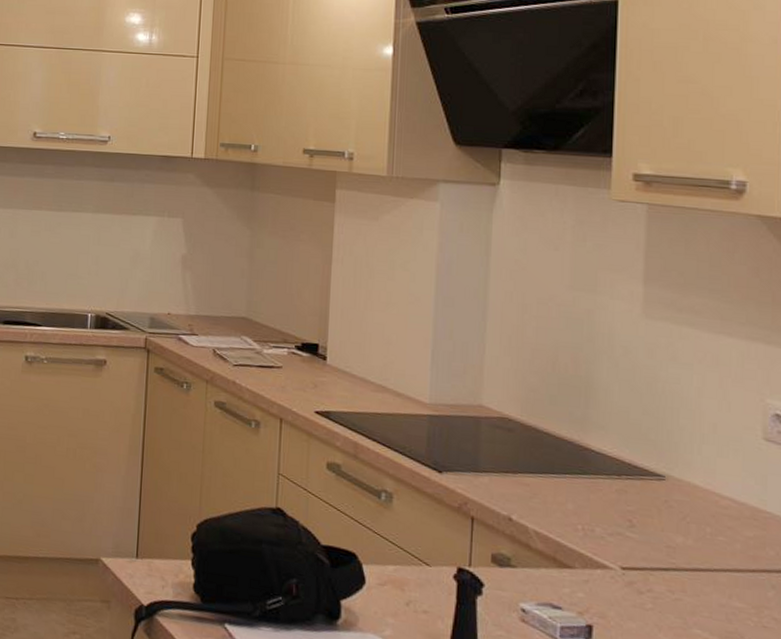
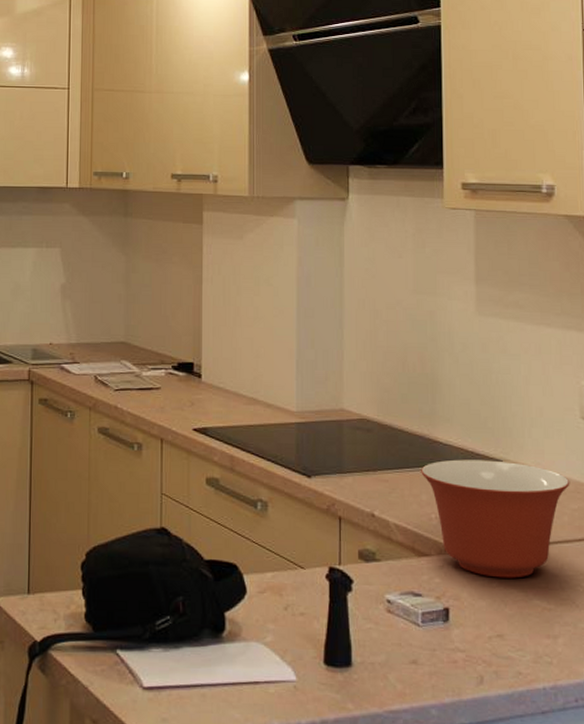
mixing bowl: none [568,469,746,603] -> present [421,459,570,578]

